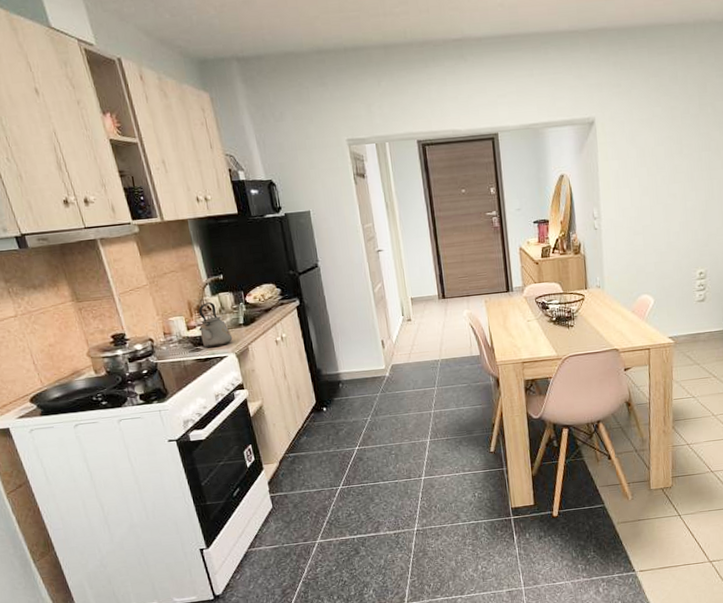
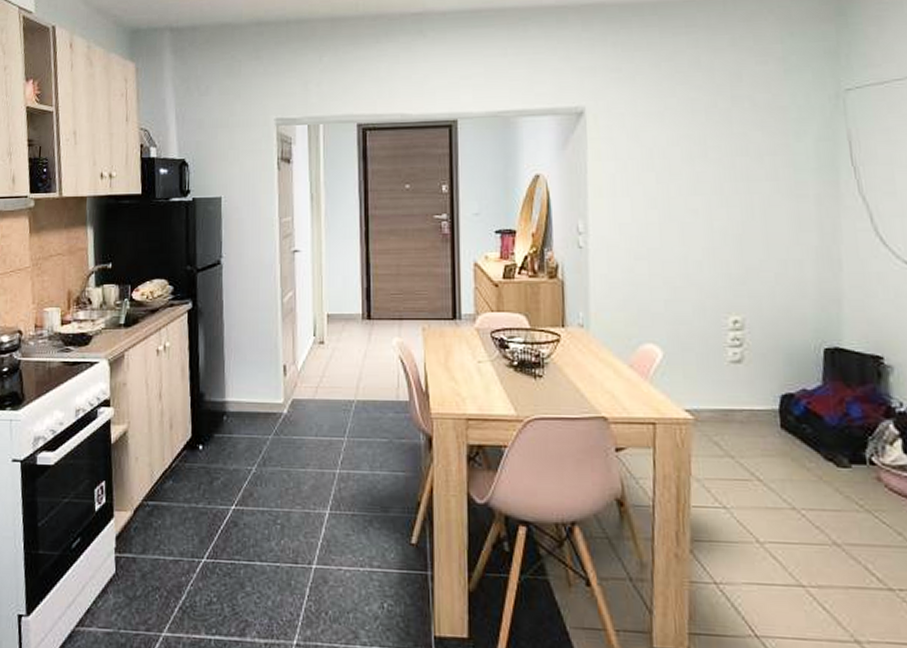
kettle: present [198,302,233,348] -> none [73,295,109,350]

